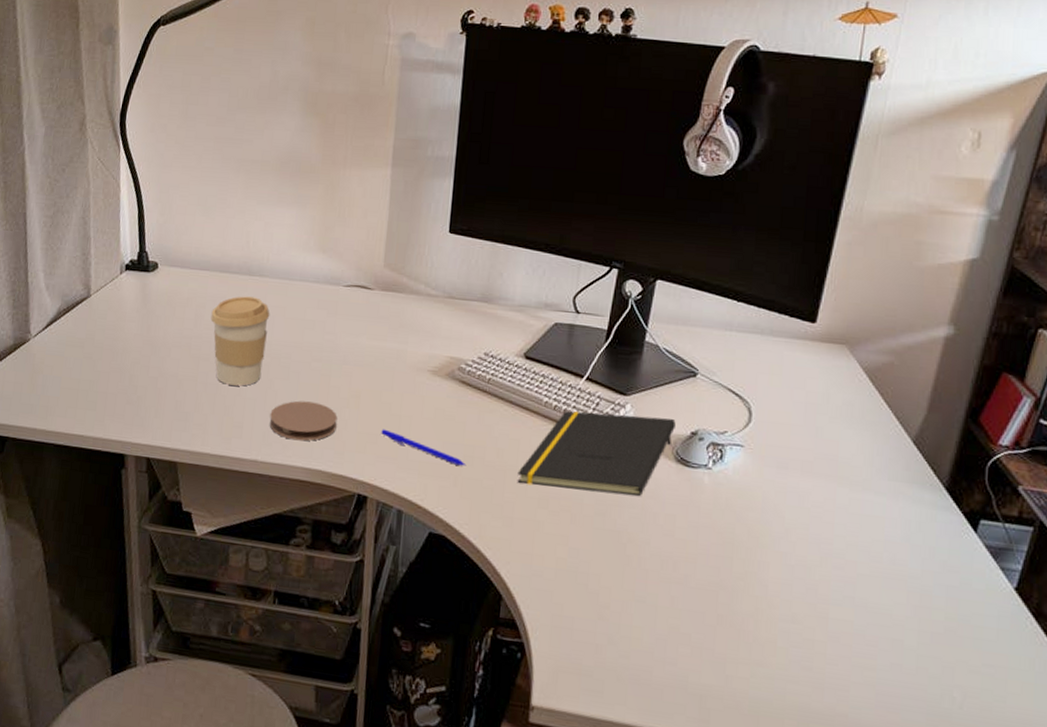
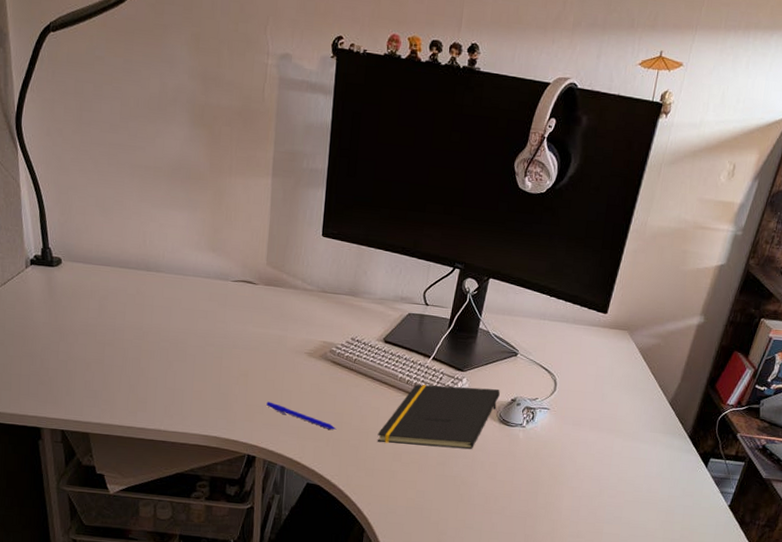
coffee cup: present [210,296,270,386] -> none [113,289,167,368]
coaster: present [269,400,338,441] -> none [170,379,229,413]

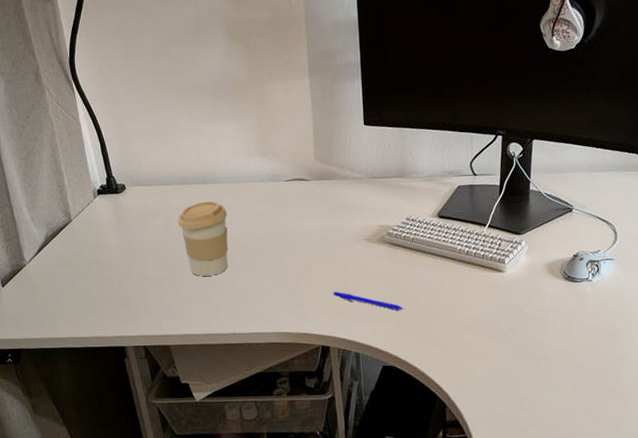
coffee cup: none [113,289,167,368] -> present [178,201,228,276]
notepad: present [377,384,500,450] -> none [445,247,561,317]

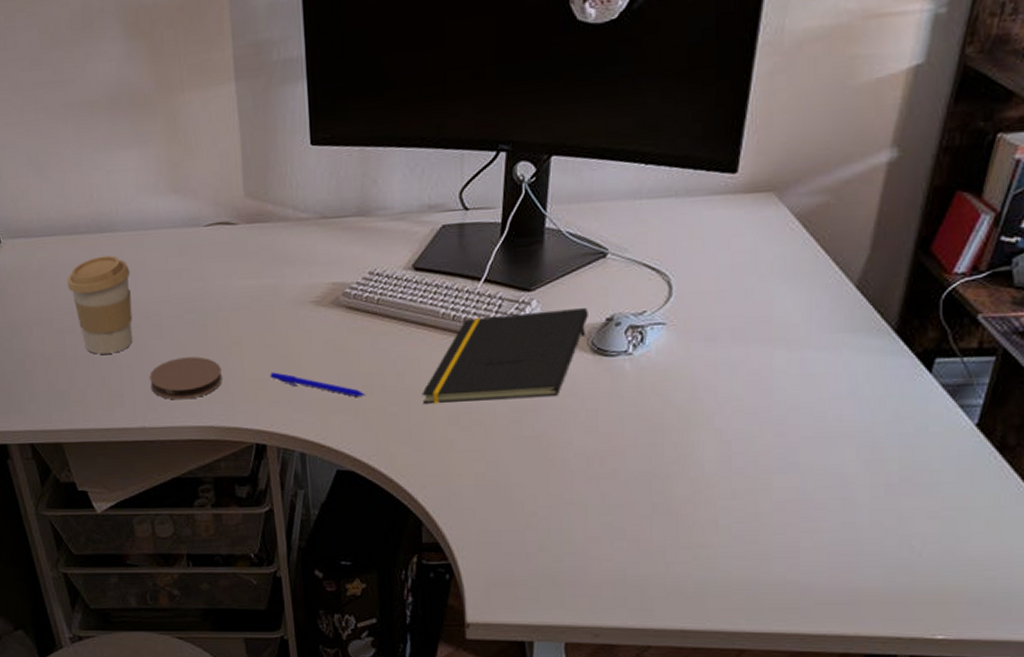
coaster: none [241,279,297,312] -> present [149,356,222,400]
notepad: none [445,247,561,317] -> present [422,308,588,405]

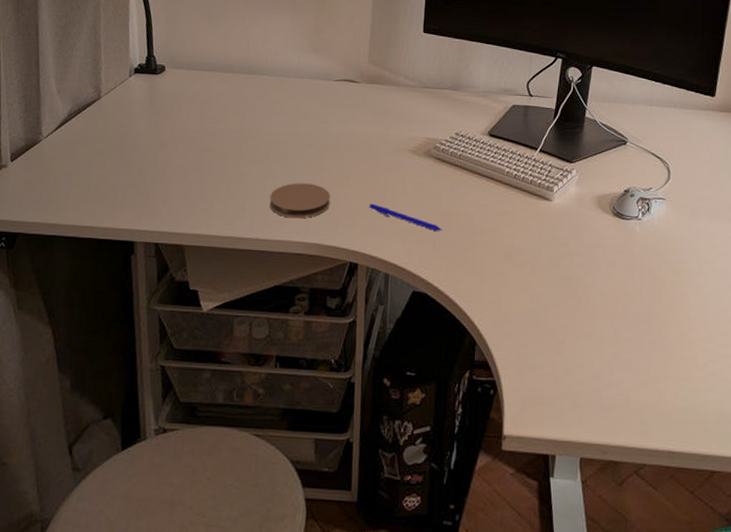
coffee cup: present [67,255,133,354] -> none [214,93,269,173]
notepad: present [422,308,588,405] -> none [486,178,612,247]

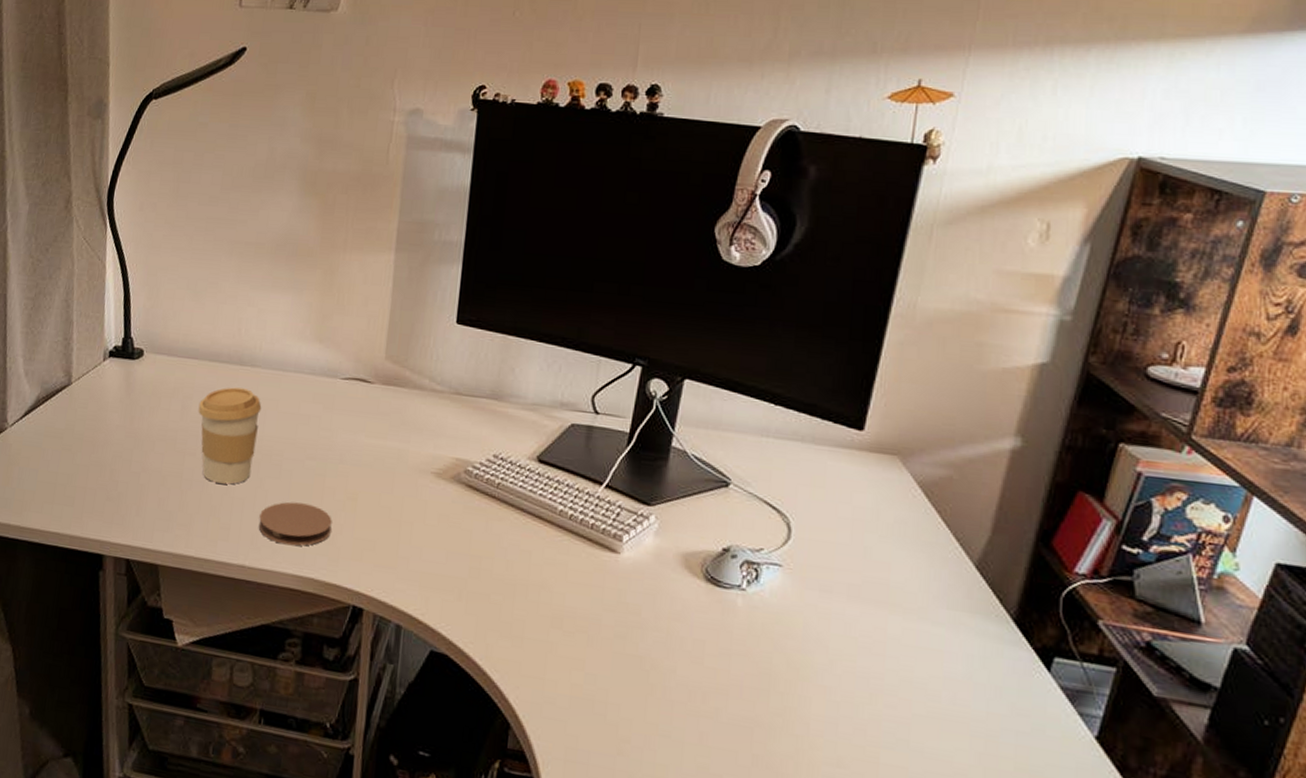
coffee cup: none [214,93,269,173] -> present [198,387,262,485]
pen: present [369,203,443,231] -> none [379,535,472,579]

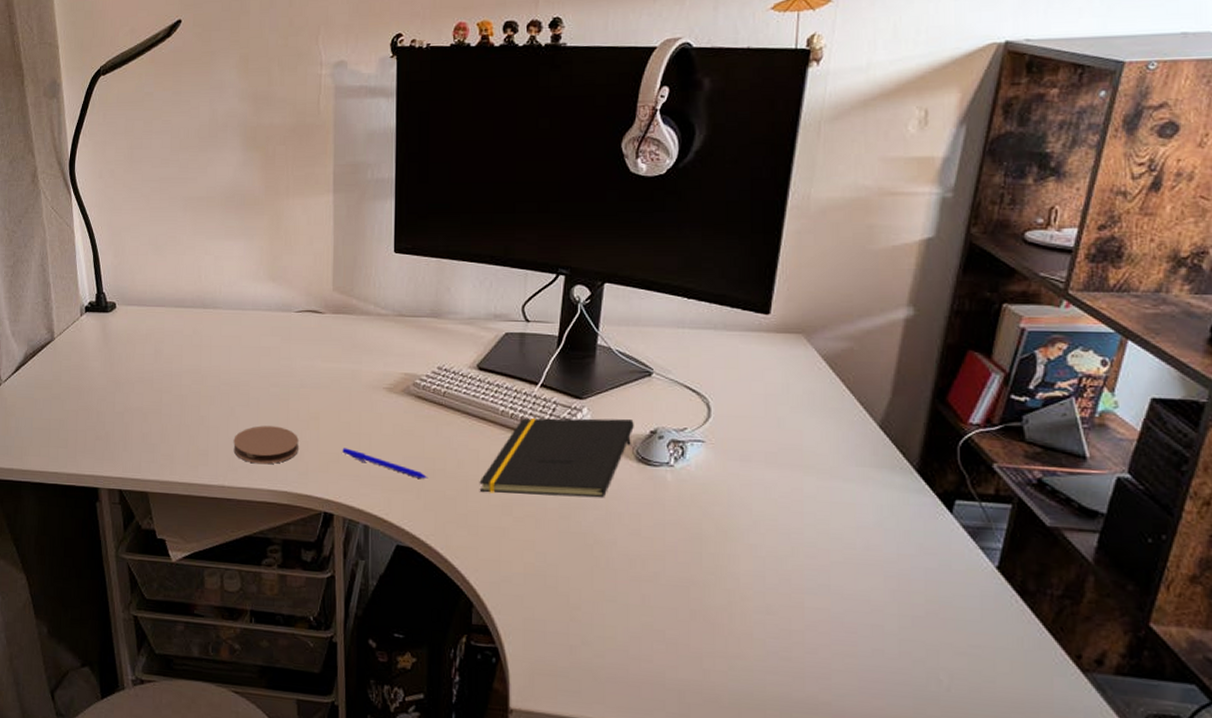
coffee cup: present [198,387,262,485] -> none [170,329,226,416]
pen: none [379,535,472,579] -> present [342,448,428,479]
notepad: none [528,521,705,619] -> present [479,417,634,498]

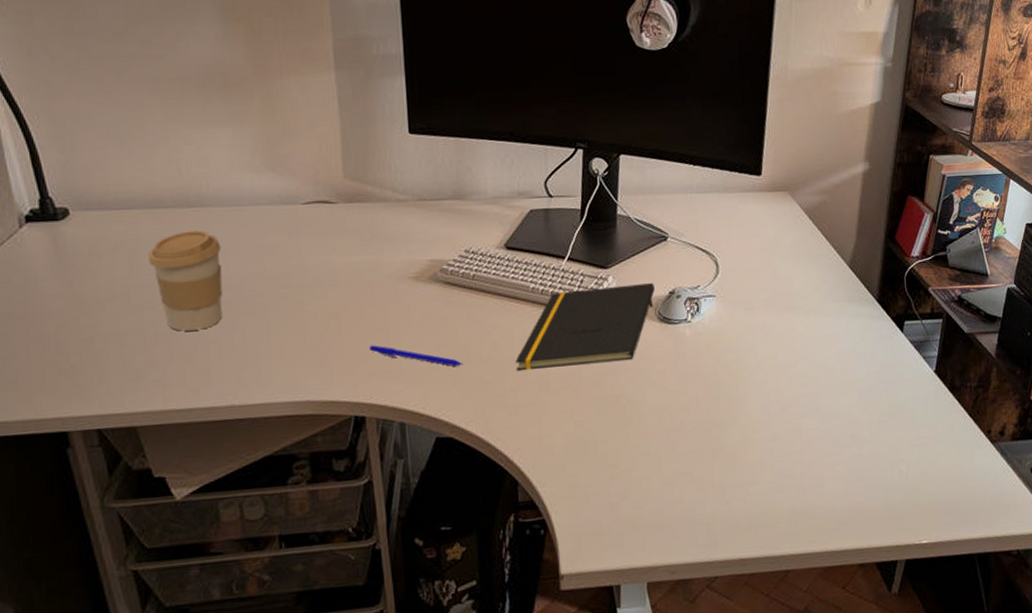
coffee cup: none [170,329,226,416] -> present [148,230,223,331]
coaster: present [233,425,299,465] -> none [240,331,320,376]

